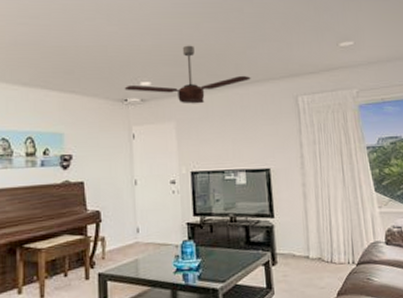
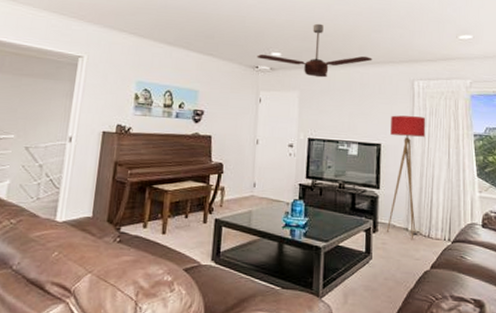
floor lamp: none [278,134,321,268] -> present [387,115,426,240]

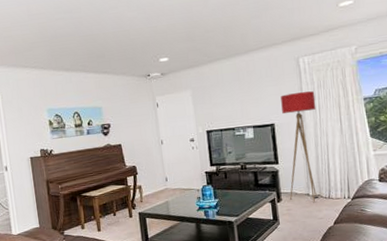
ceiling fan: present [257,23,373,78] -> none [146,21,256,74]

